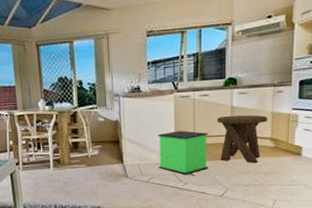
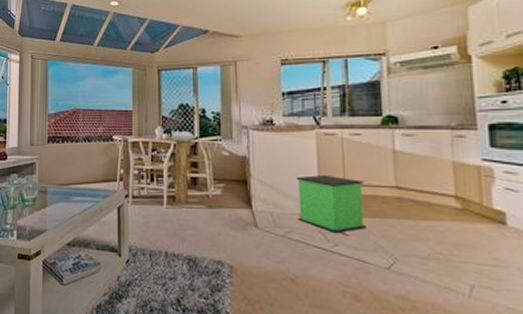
music stool: present [217,115,268,164] -> none [375,161,448,229]

